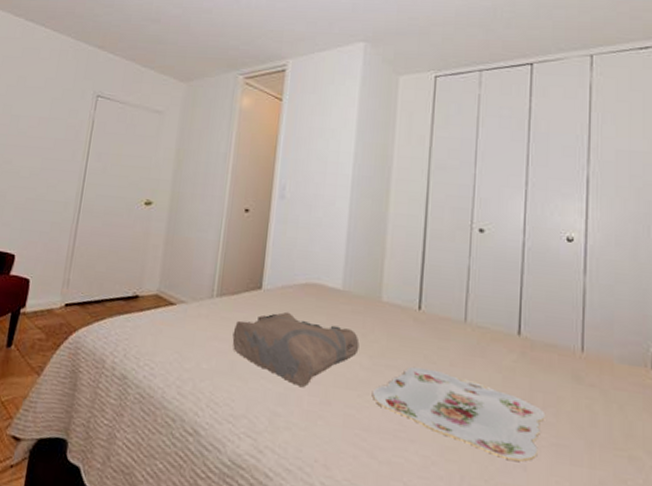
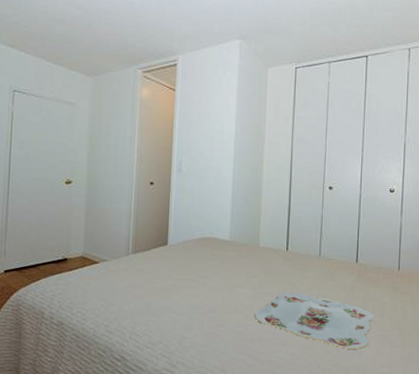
tote bag: present [232,311,360,387] -> none [147,260,244,315]

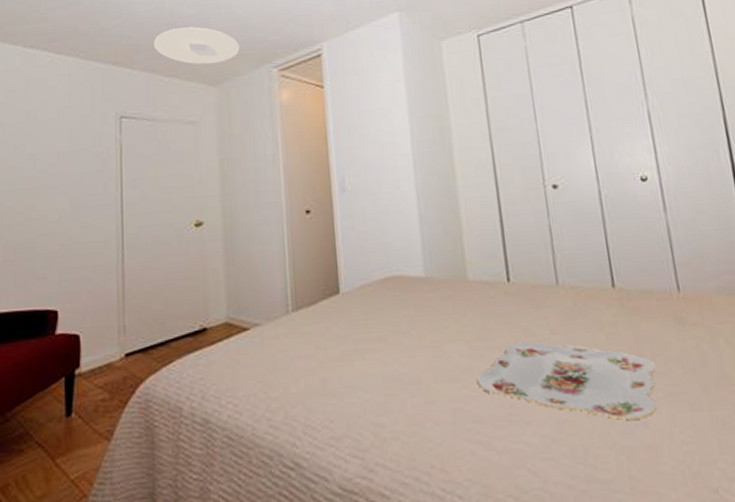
ceiling light: none [45,25,114,59] -> present [154,26,240,65]

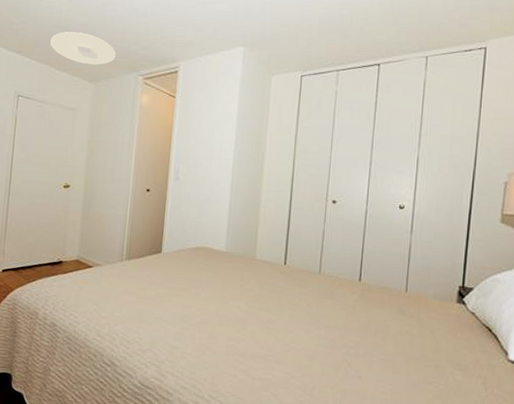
serving tray: present [476,341,657,420] -> none [248,307,377,373]

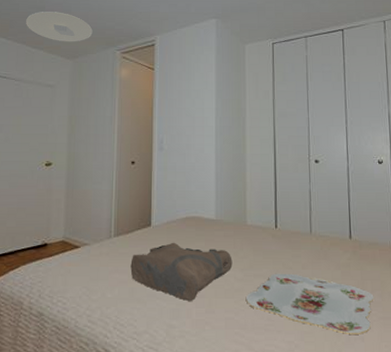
tote bag: none [139,269,239,326] -> present [130,242,233,301]
serving tray: none [248,307,377,373] -> present [245,273,374,334]

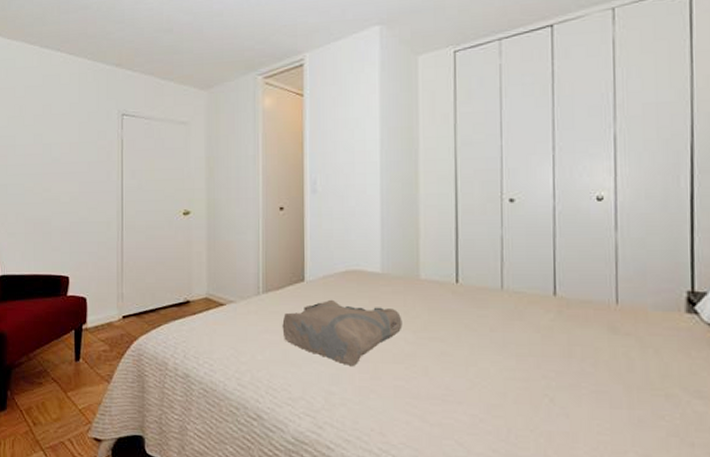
ceiling light: present [26,12,93,42] -> none [153,33,229,70]
serving tray: present [245,273,374,334] -> none [418,336,585,410]

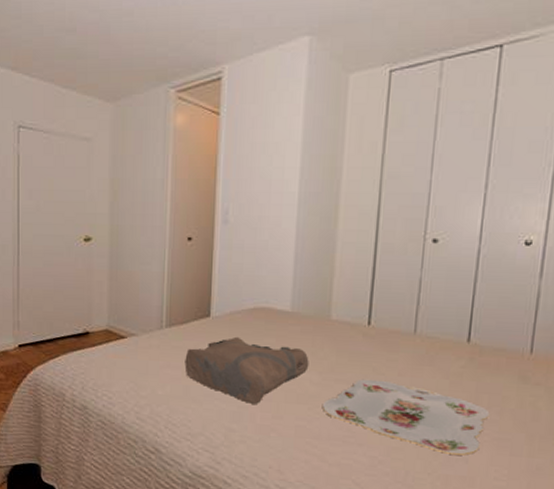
serving tray: none [418,336,585,410] -> present [322,379,490,455]

